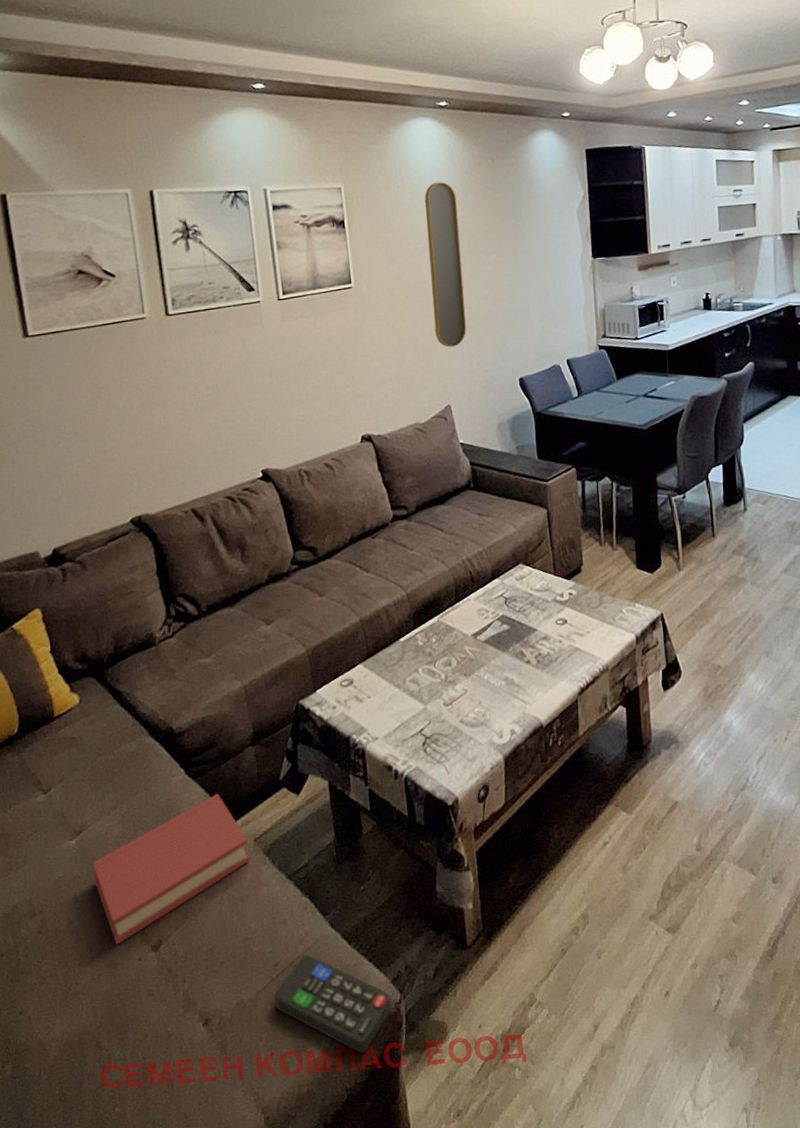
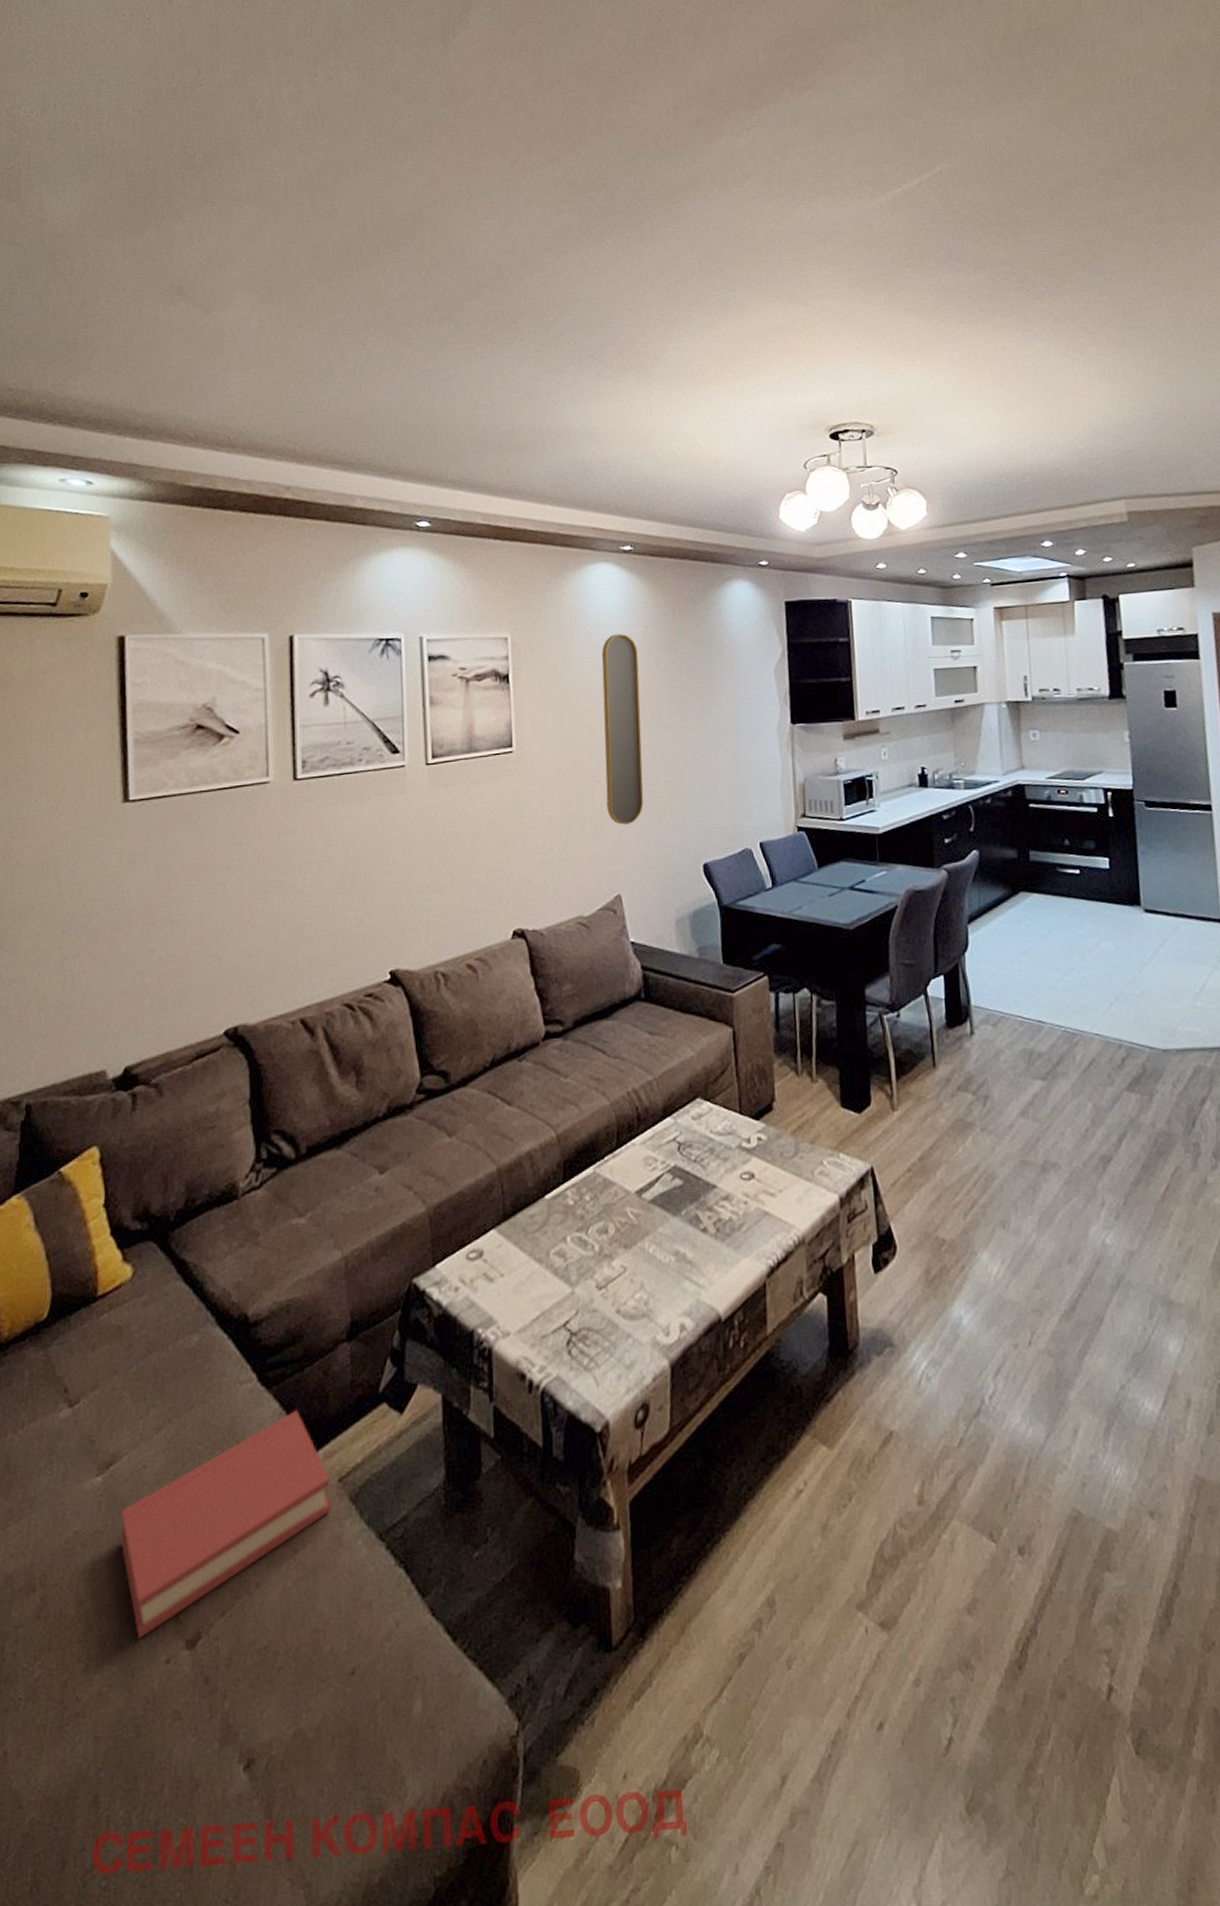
remote control: present [273,955,392,1053] -> none [344,1657,506,1818]

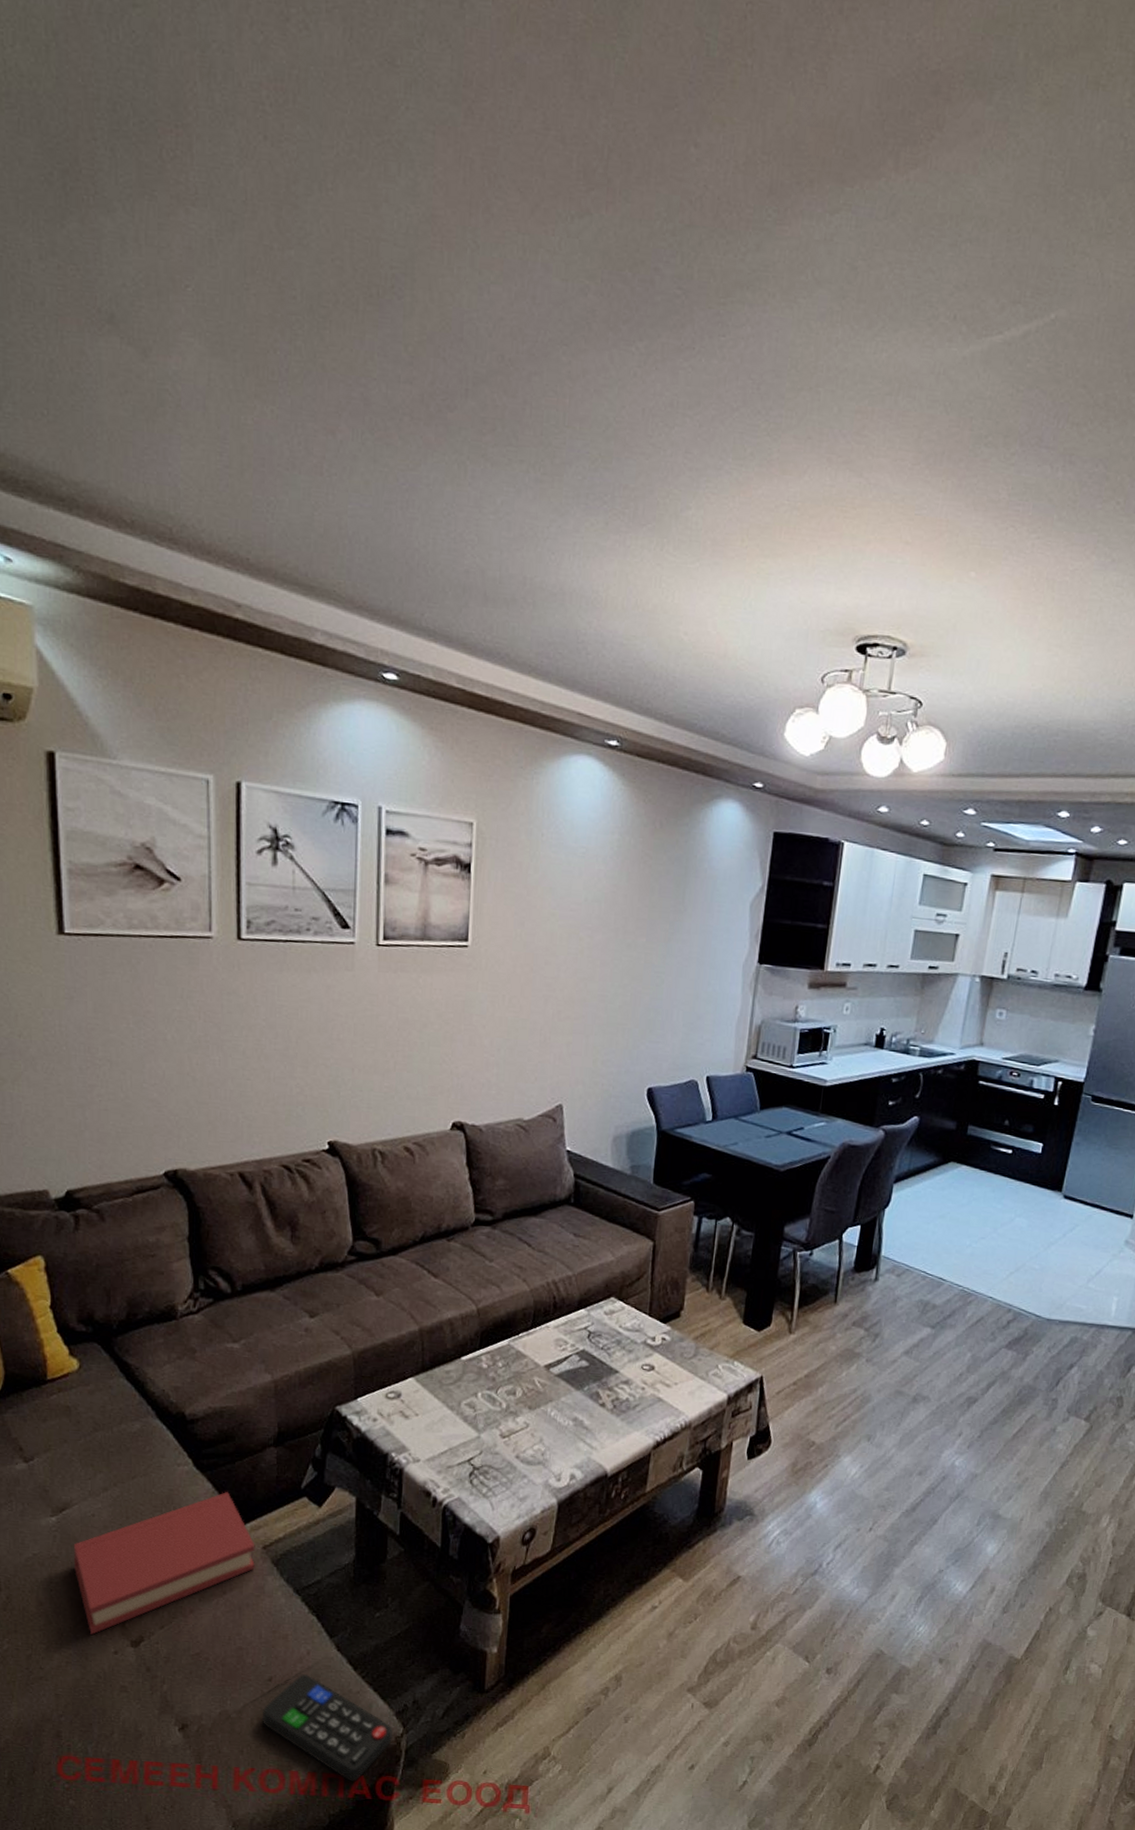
remote control: none [344,1657,506,1818] -> present [262,1674,393,1781]
home mirror: present [601,633,644,825] -> none [558,837,610,1038]

